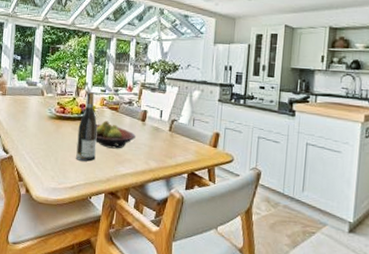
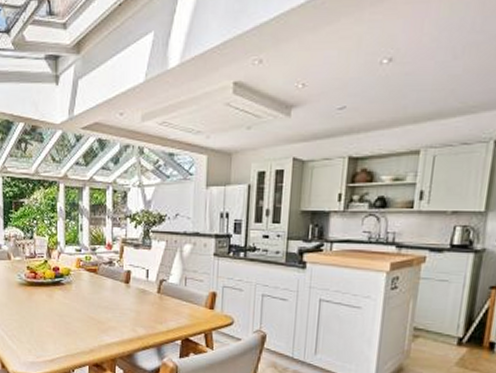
wine bottle: present [76,92,98,162] -> none [53,253,75,331]
fruit bowl: present [95,121,136,149] -> none [73,285,119,316]

